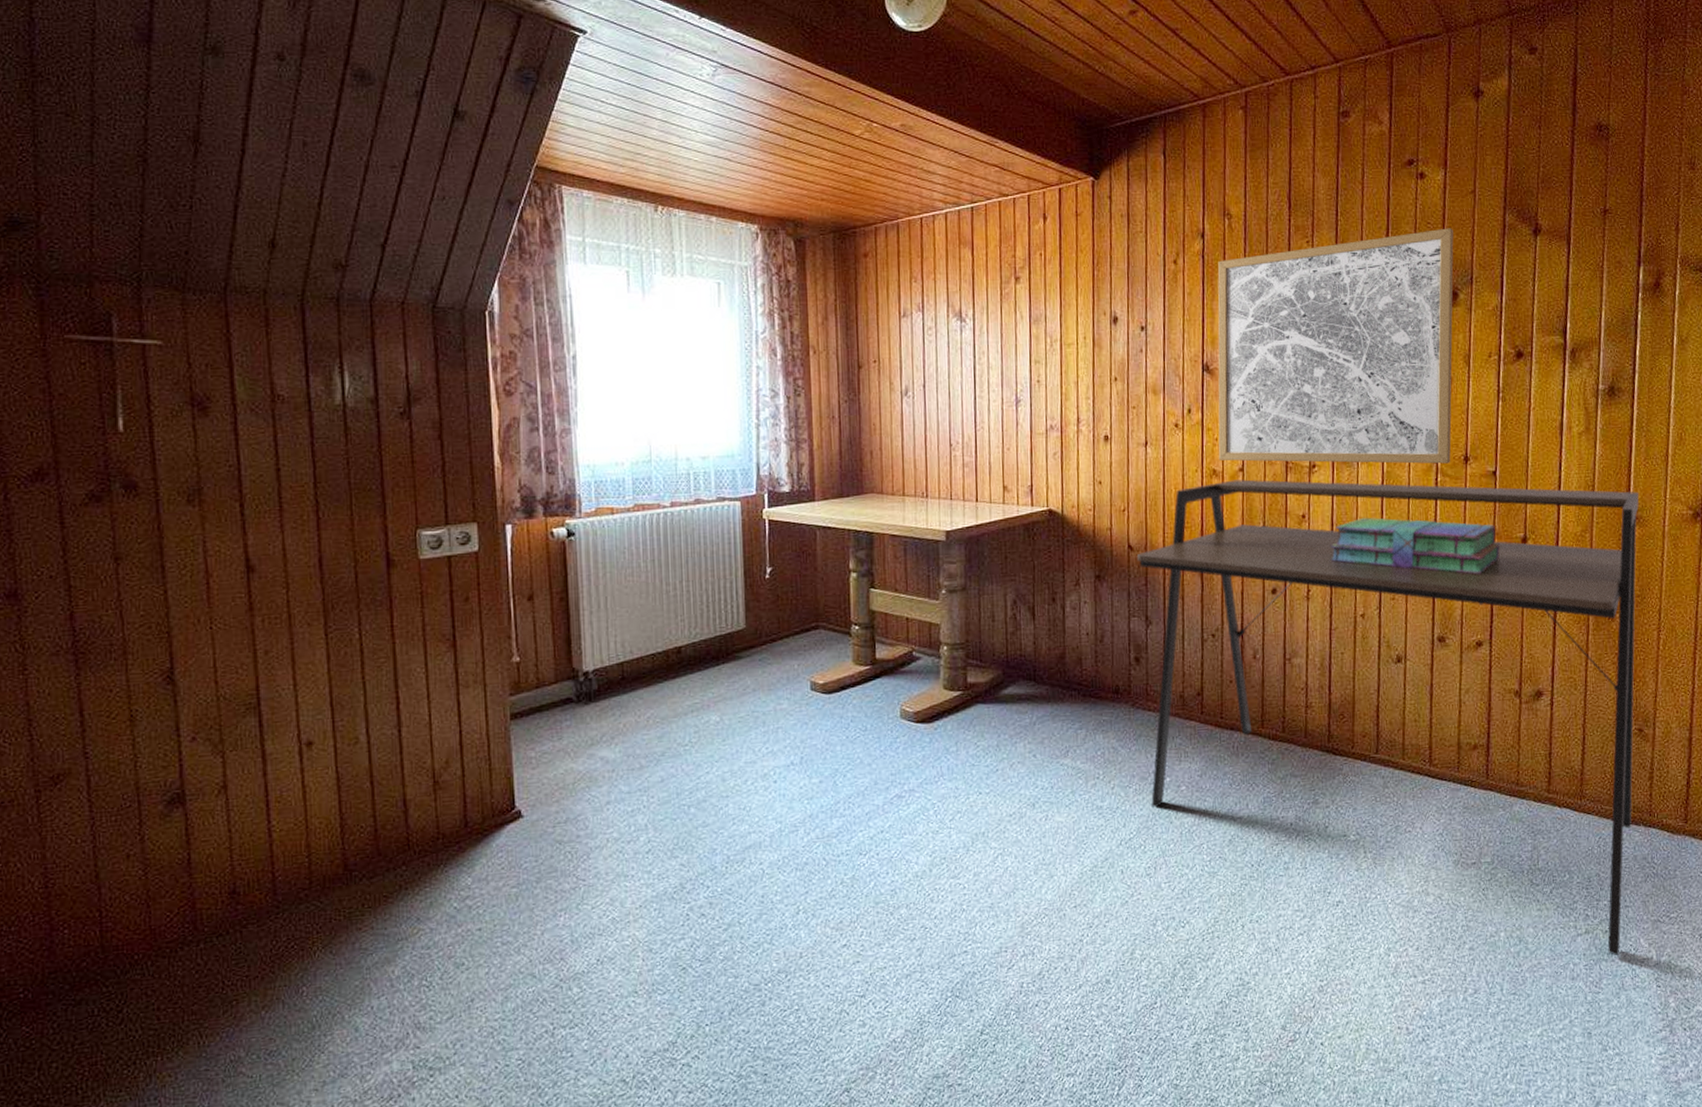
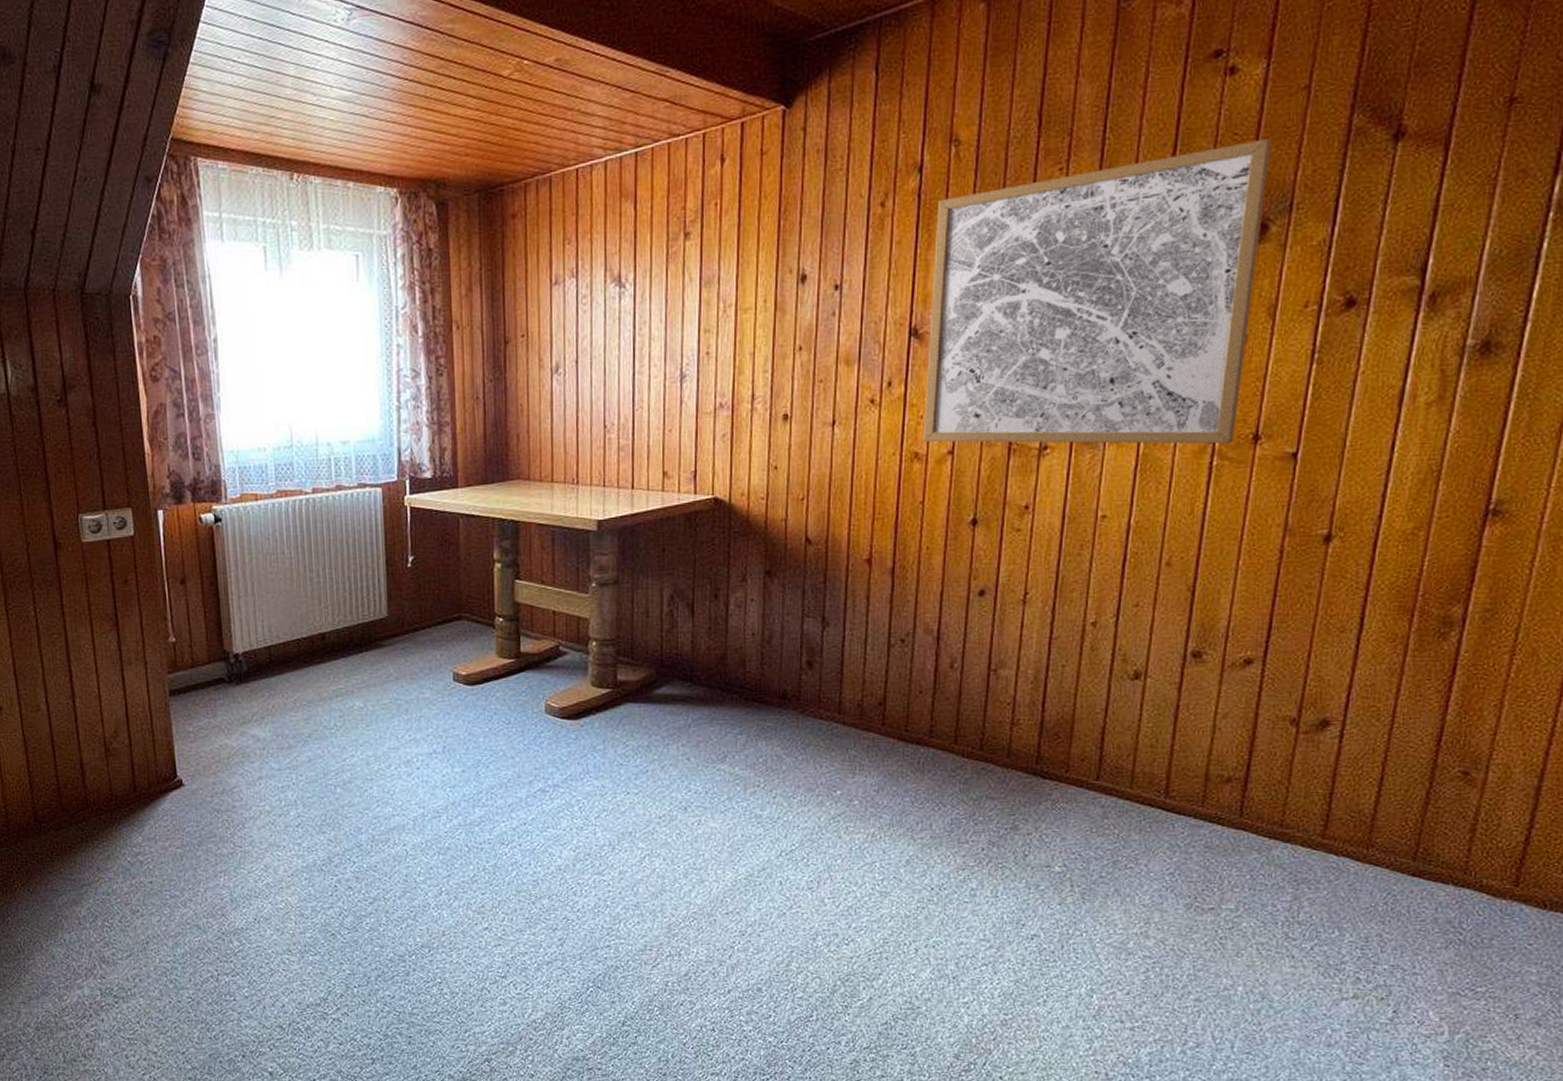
desk: present [1136,479,1639,956] -> none [815,463,1509,1027]
stack of books: present [1331,517,1500,575] -> none [1058,508,1291,579]

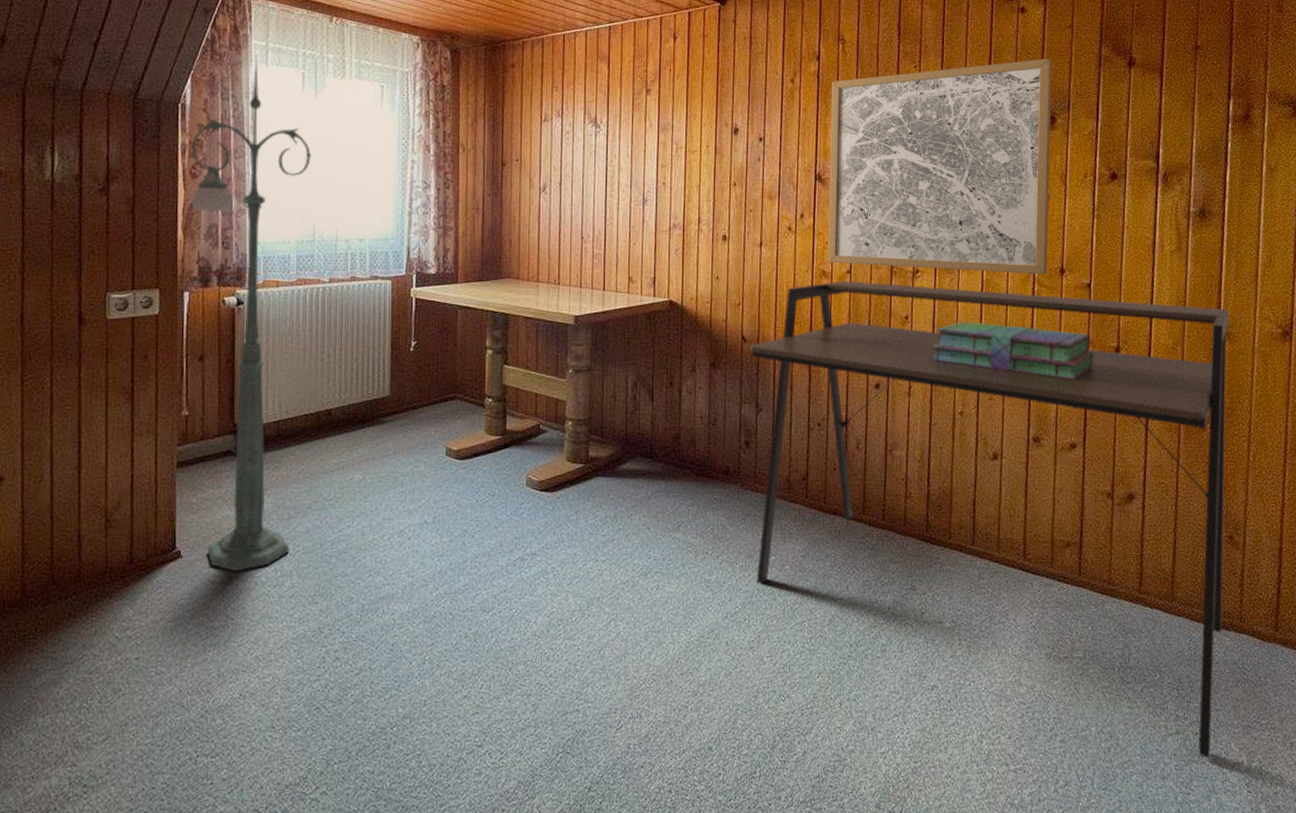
floor lamp: none [147,229,292,801] -> present [190,54,311,572]
desk: none [815,463,1509,1027] -> present [749,281,1230,759]
stack of books: none [1058,508,1291,579] -> present [932,321,1094,380]

